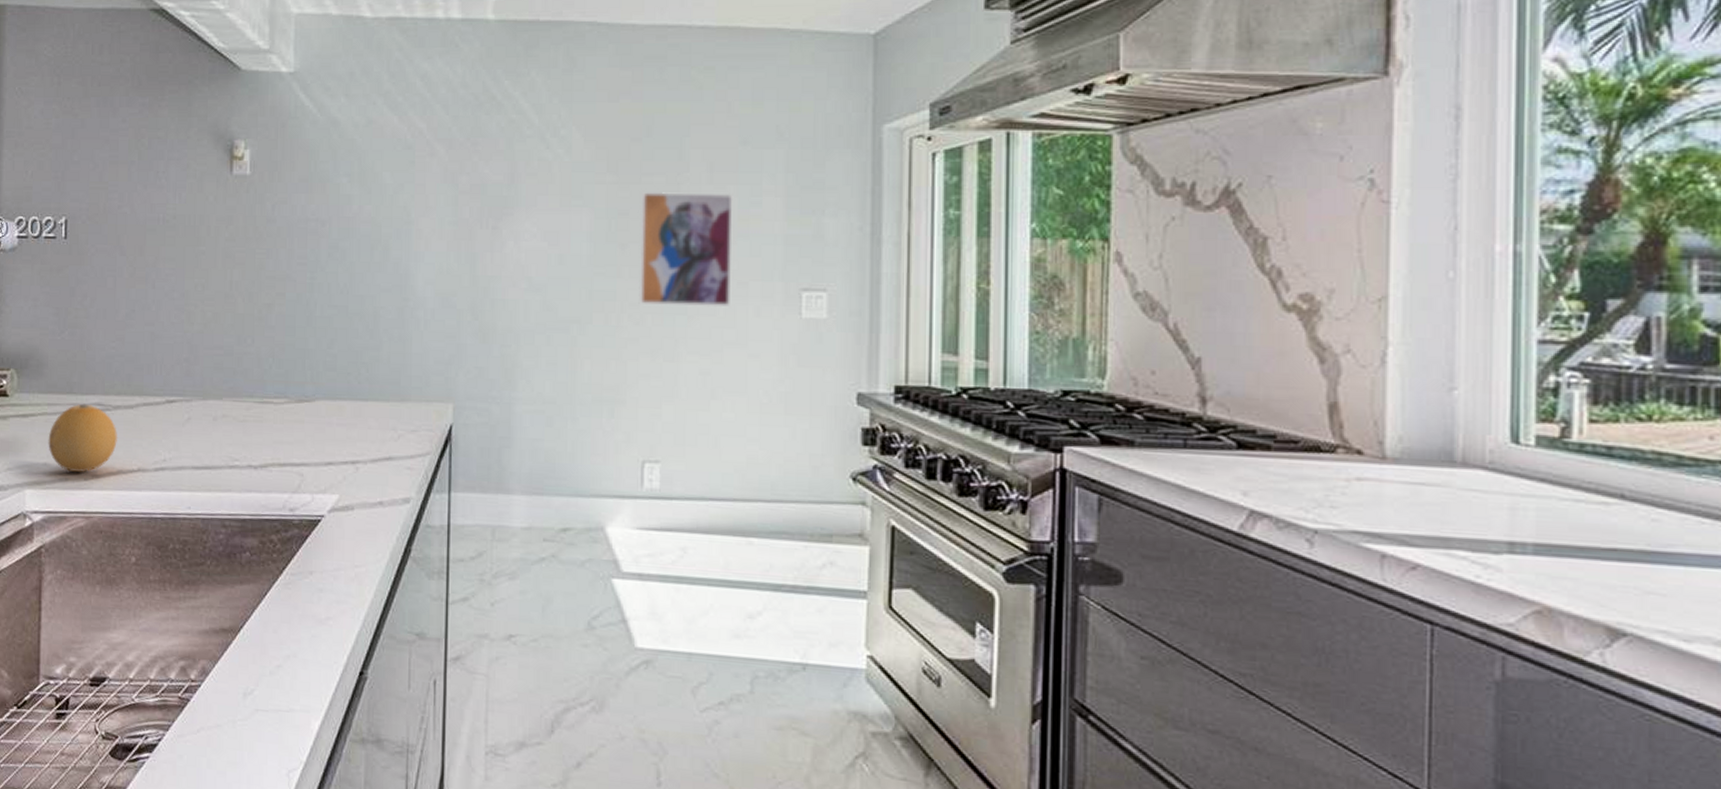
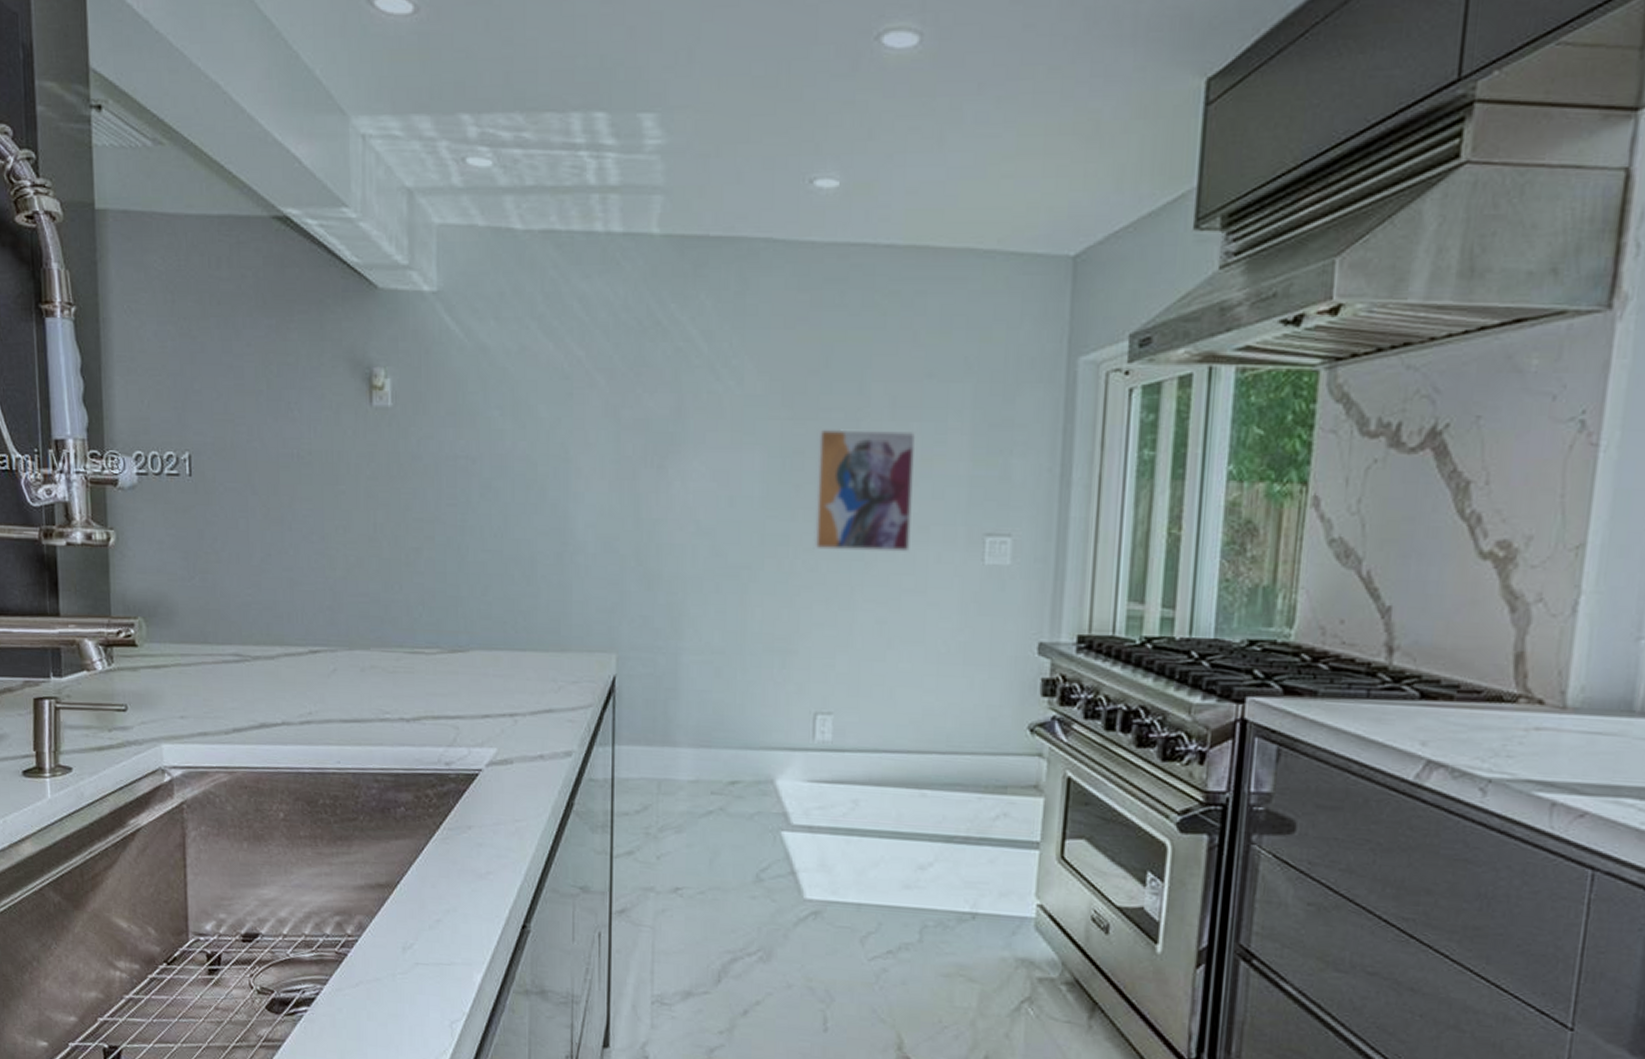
fruit: present [48,404,118,472] -> none [183,655,259,726]

